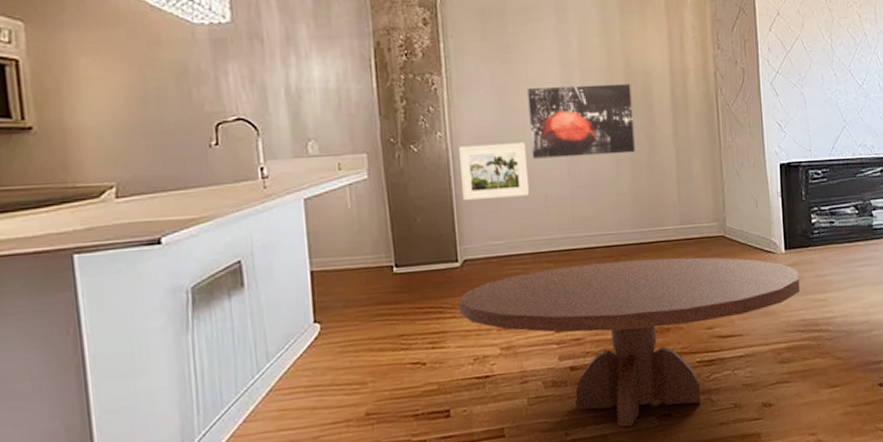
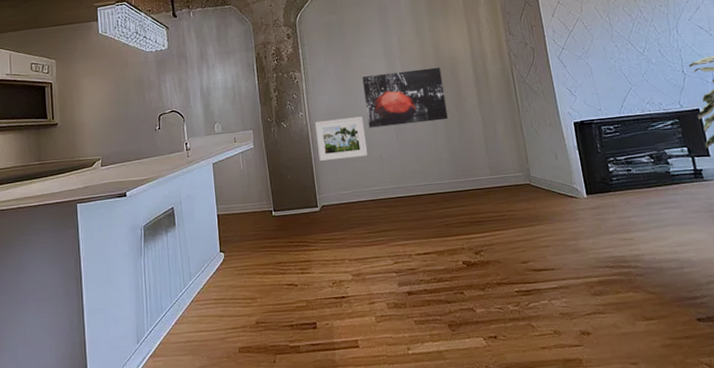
round table: present [458,257,800,427] -> none [319,202,605,346]

